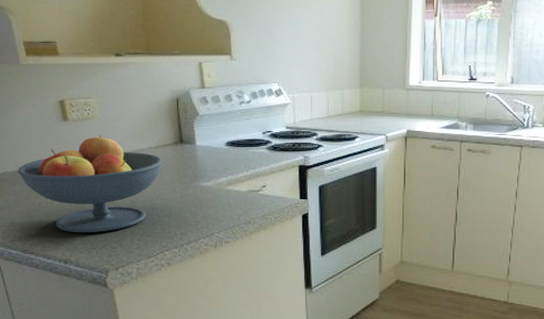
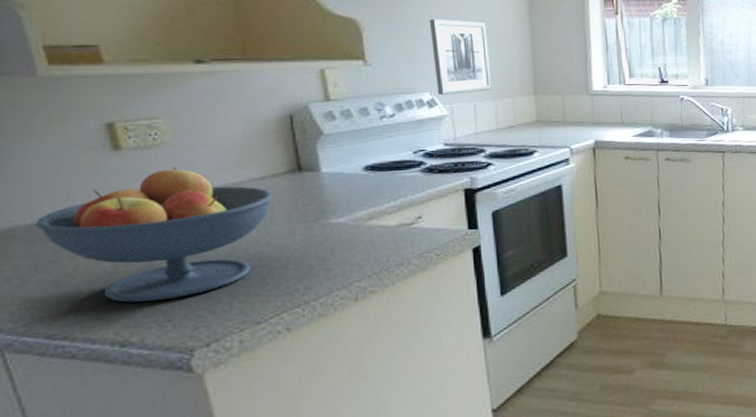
wall art: none [281,21,327,87] -> present [429,19,493,96]

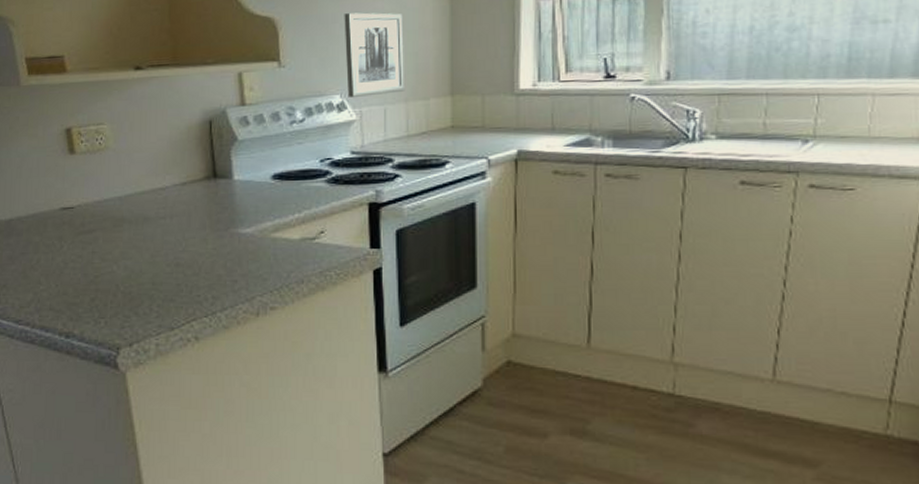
fruit bowl: present [36,166,273,303] -> none [13,170,191,298]

